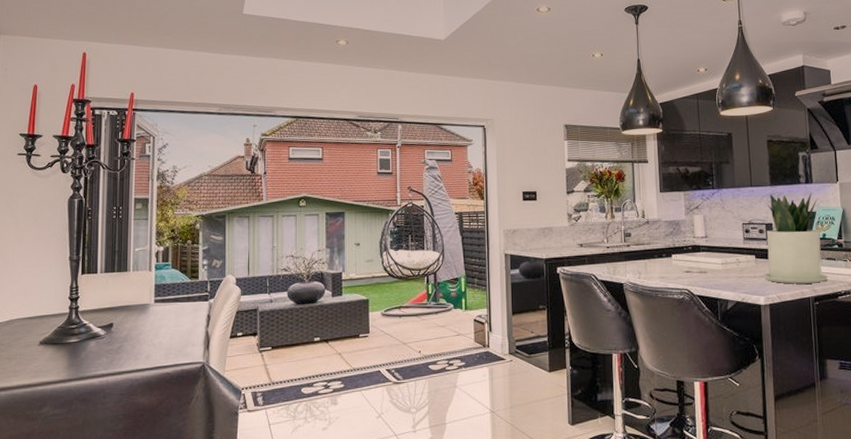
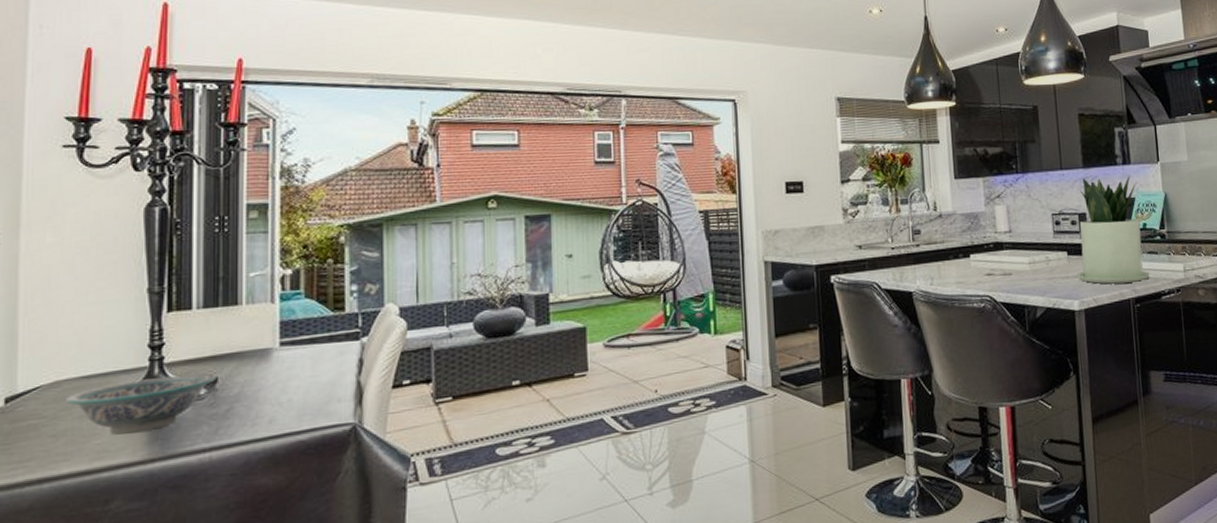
bowl: none [16,319,112,360] -> present [66,373,216,435]

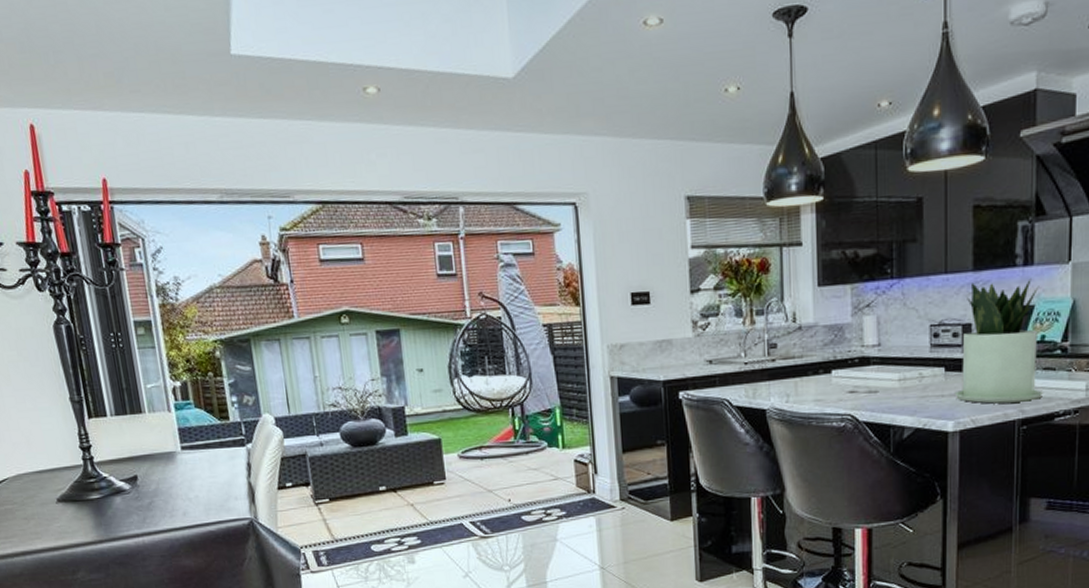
bowl: present [66,373,216,435] -> none [28,471,136,520]

